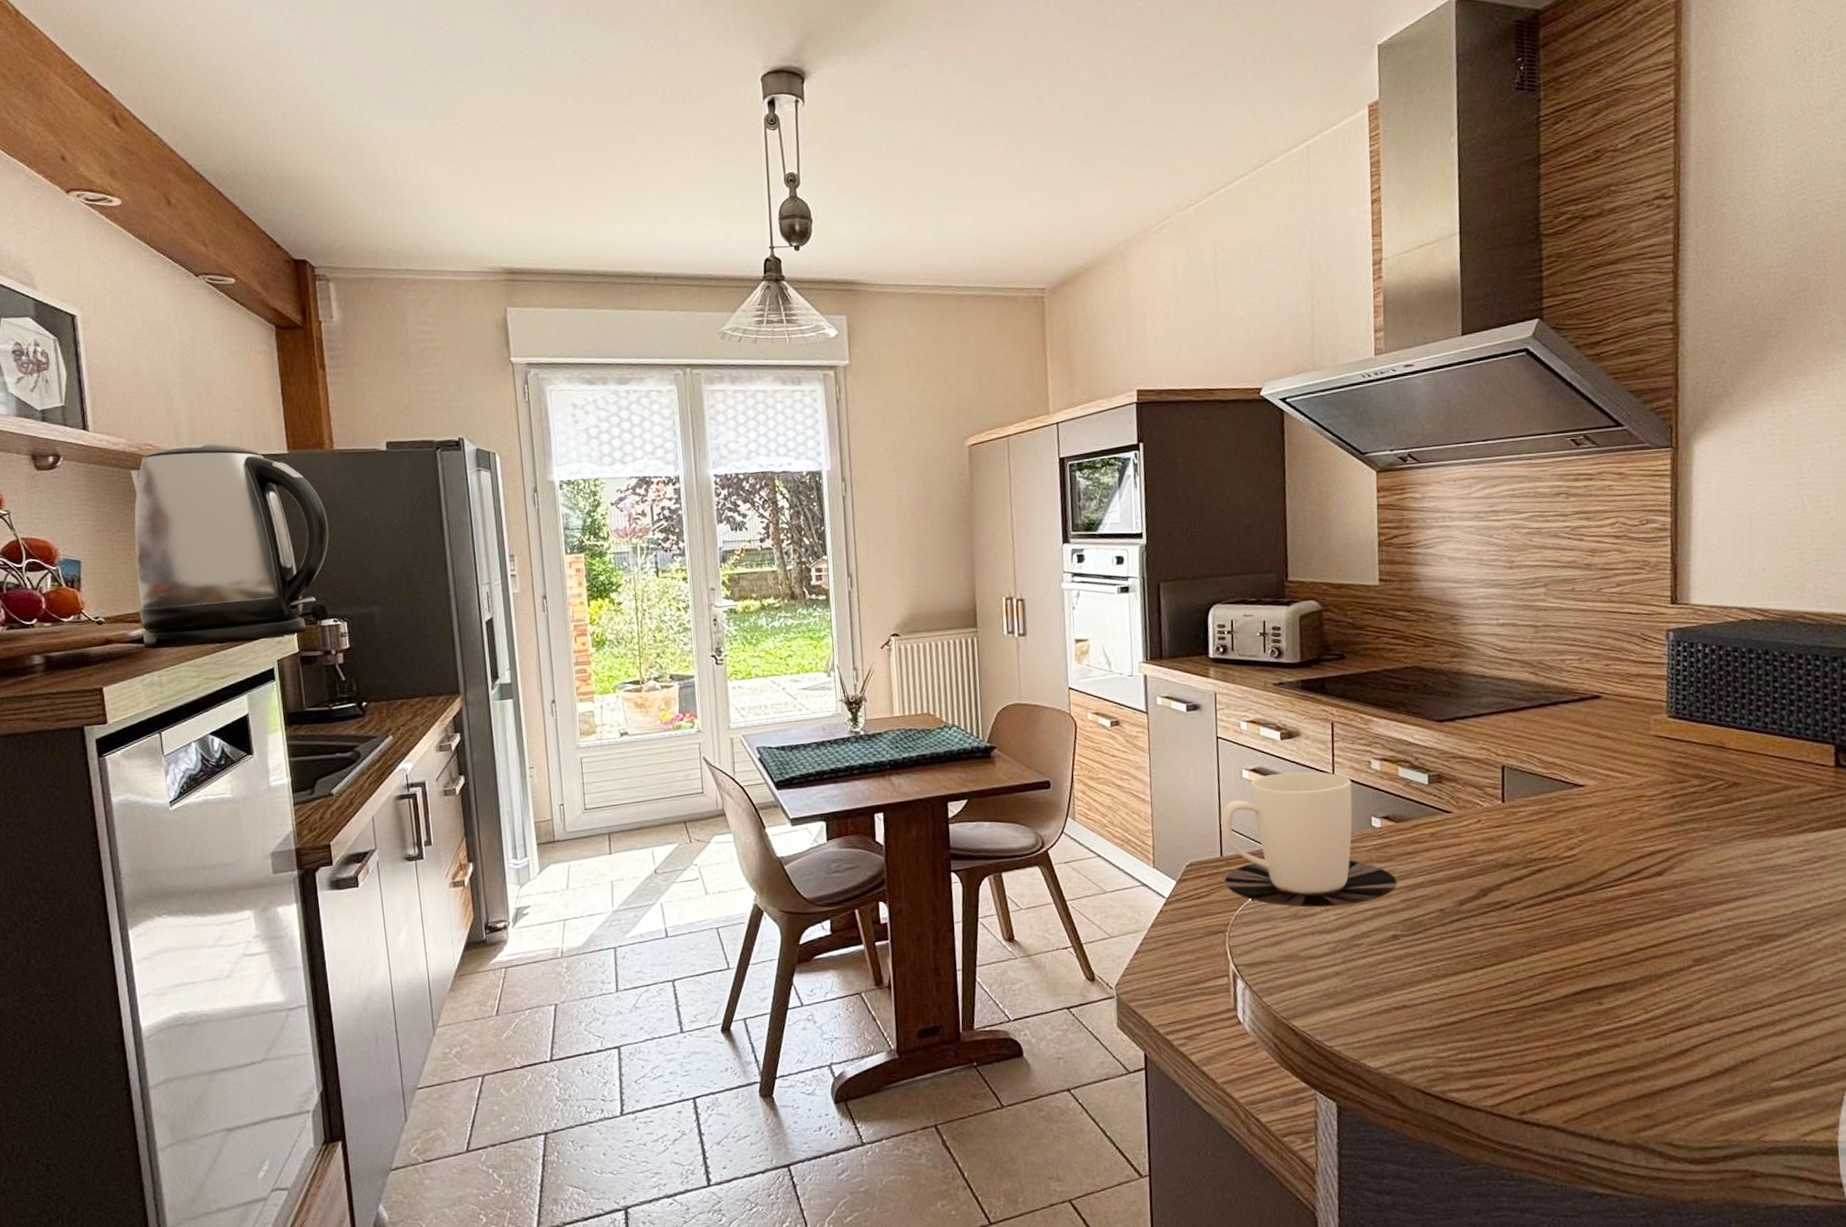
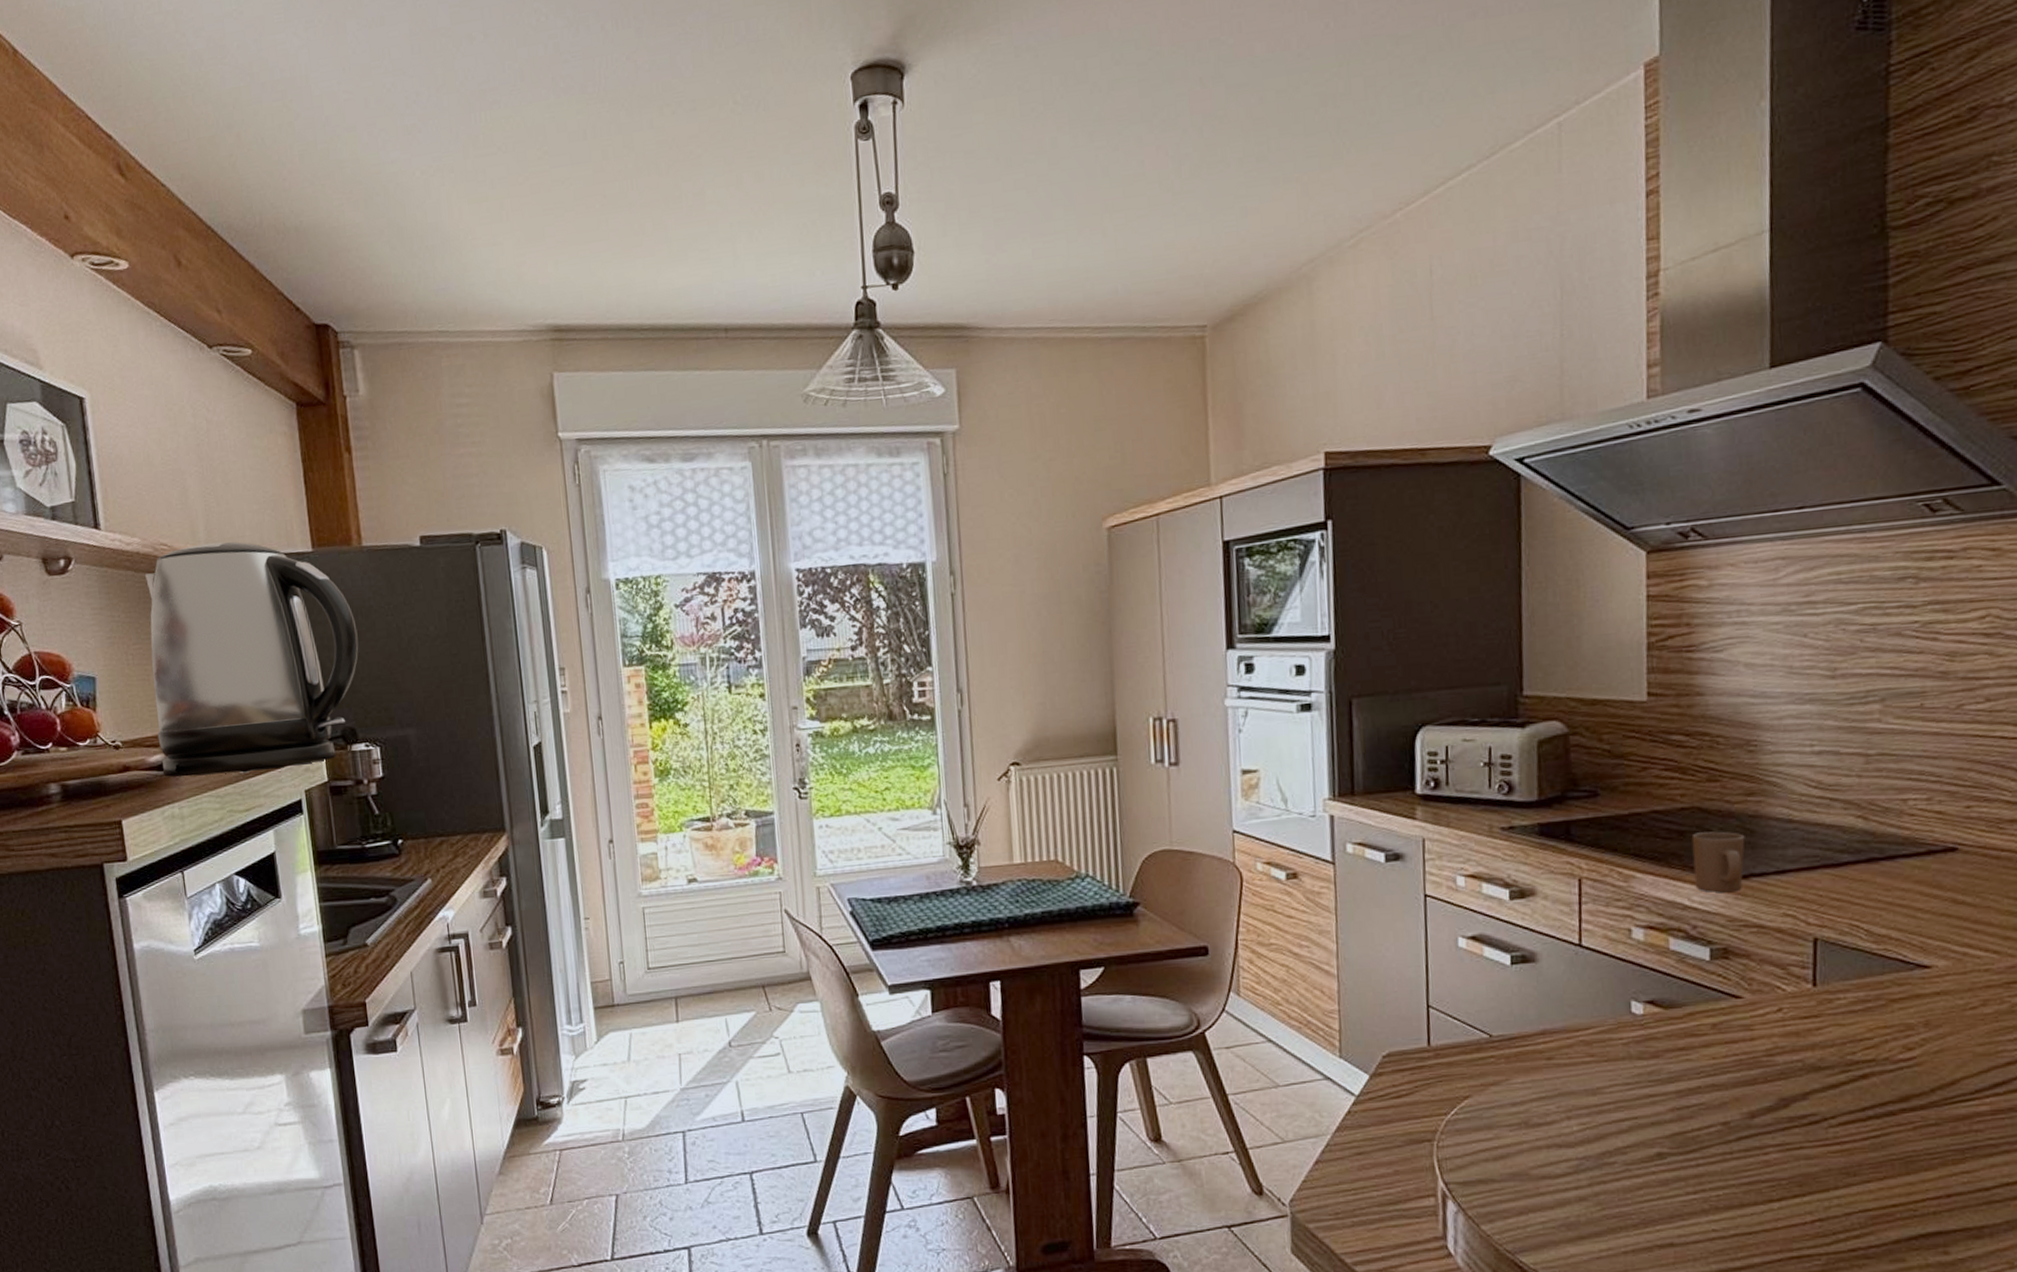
cup: present [1220,771,1398,908] -> none [1428,940,1665,1115]
mug: none [1413,685,1452,732] -> present [1691,831,1746,893]

